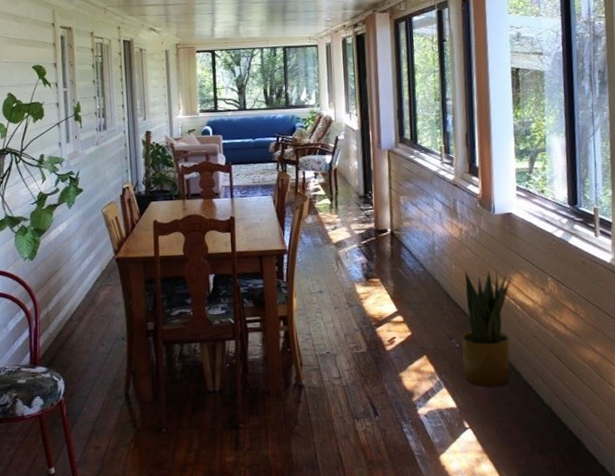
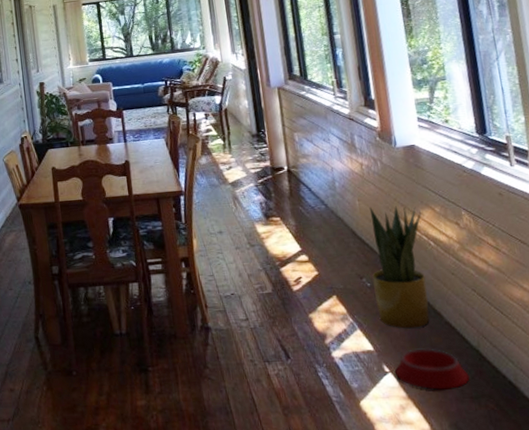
pet bowl: none [473,405,540,444] -> present [394,348,470,390]

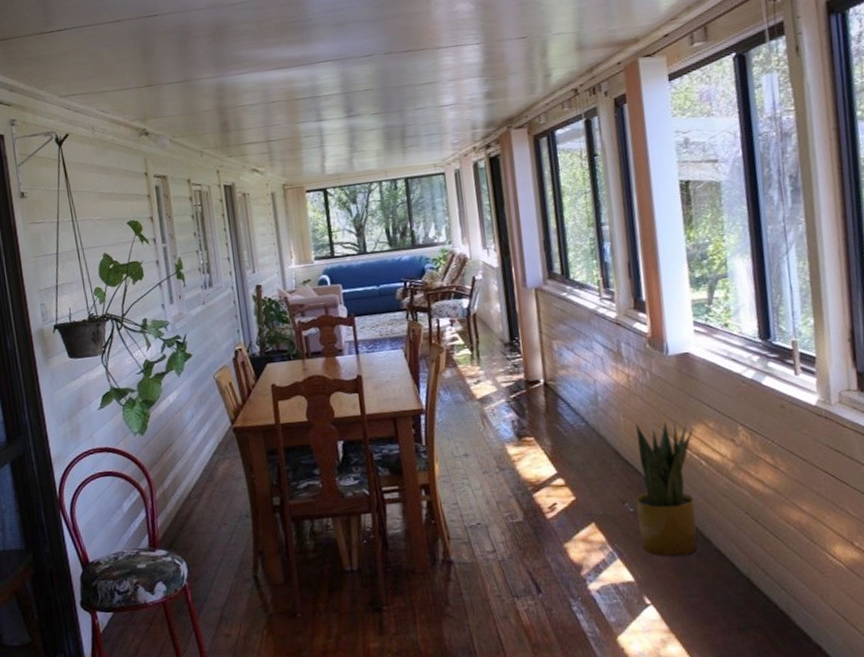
pet bowl: present [394,348,470,390] -> none [656,577,738,622]

